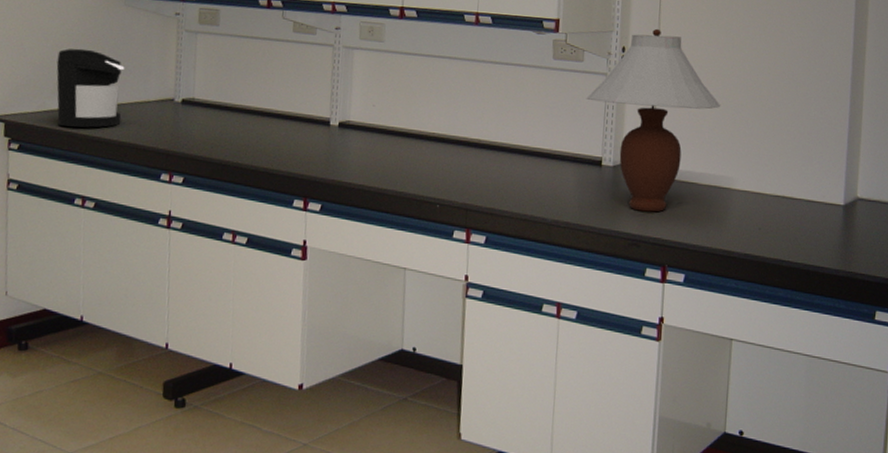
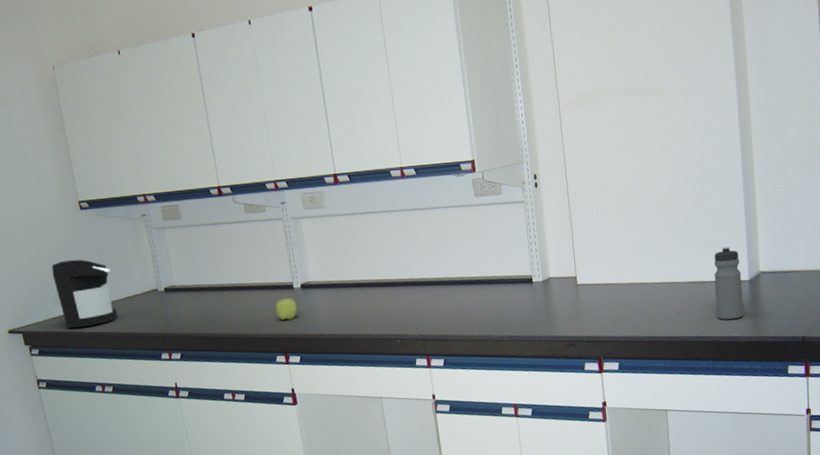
apple: none [304,135,330,161] -> present [275,298,298,321]
table lamp: present [586,28,721,212] -> none [509,152,629,316]
water bottle: none [802,163,836,247] -> present [714,246,744,320]

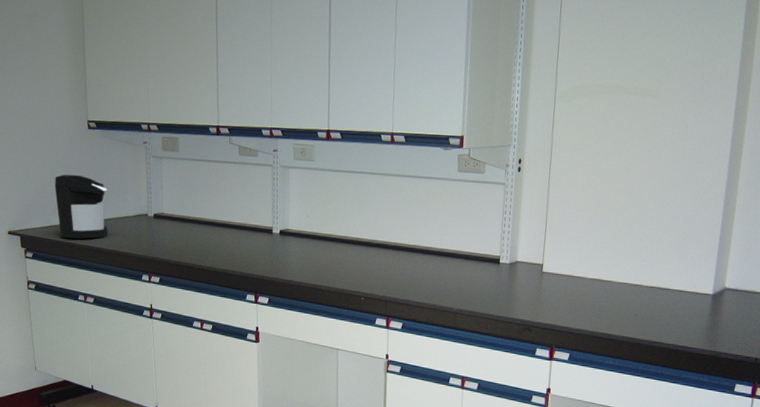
apple: present [275,298,298,321] -> none [252,241,273,263]
water bottle: present [714,246,744,320] -> none [673,258,707,331]

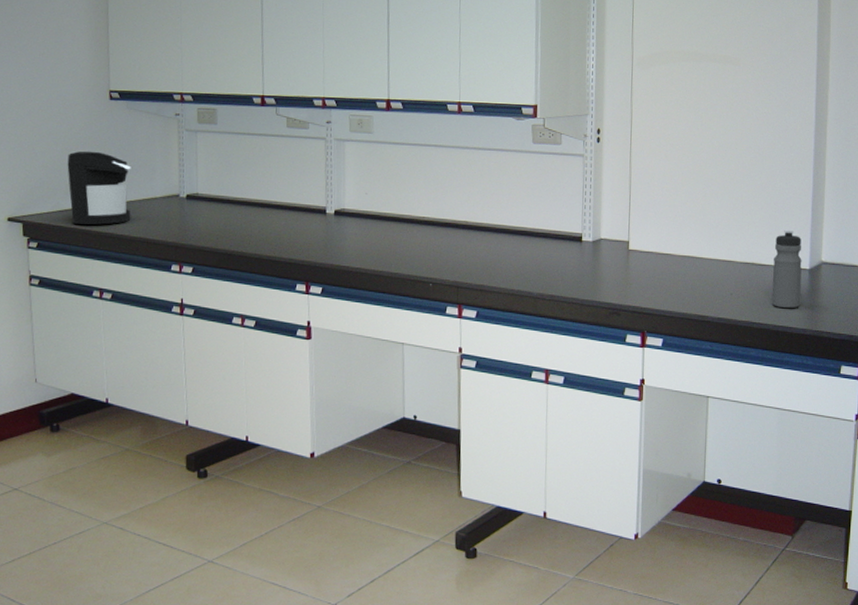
water bottle: none [673,258,707,331] -> present [771,230,802,309]

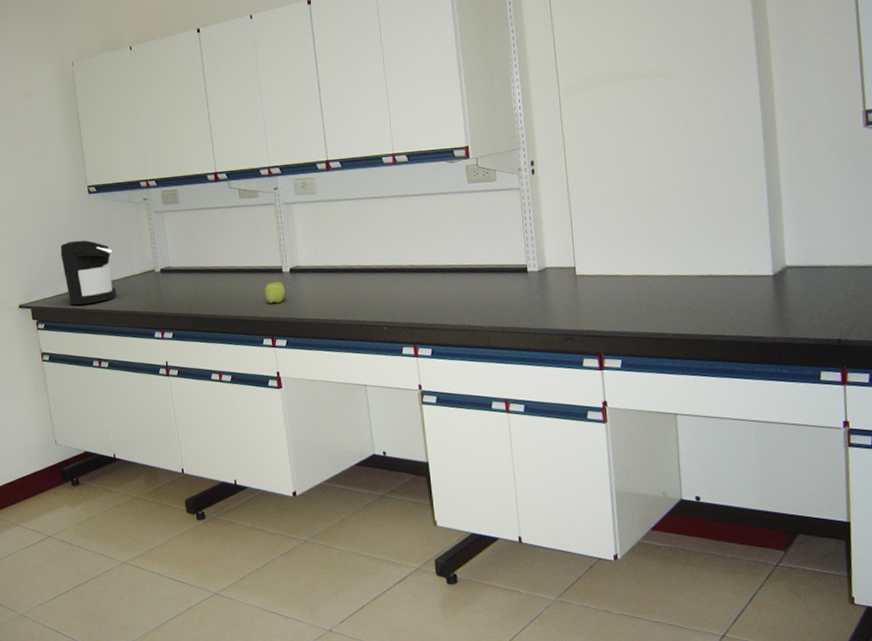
apple: none [303,223,327,247] -> present [264,282,286,304]
water bottle: present [771,230,802,309] -> none [731,238,767,318]

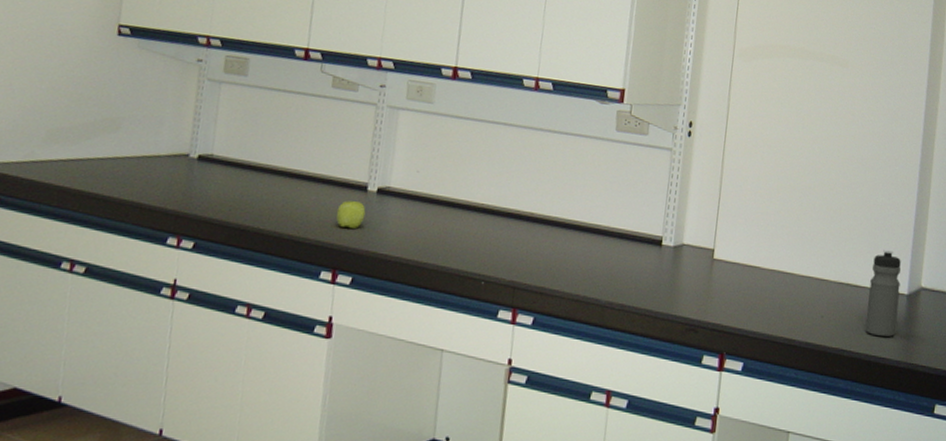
coffee maker: present [60,240,117,305] -> none [47,92,133,183]
water bottle: none [731,238,767,318] -> present [865,250,901,337]

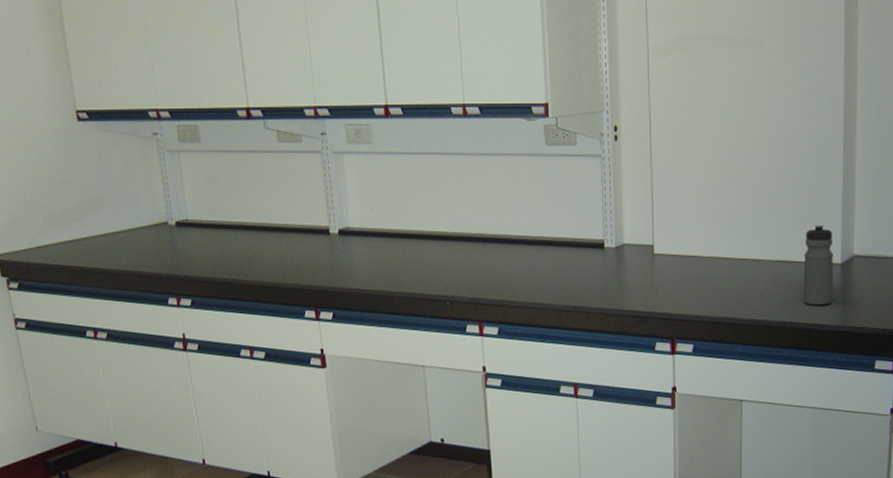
apple: present [336,200,366,230] -> none [307,245,333,270]

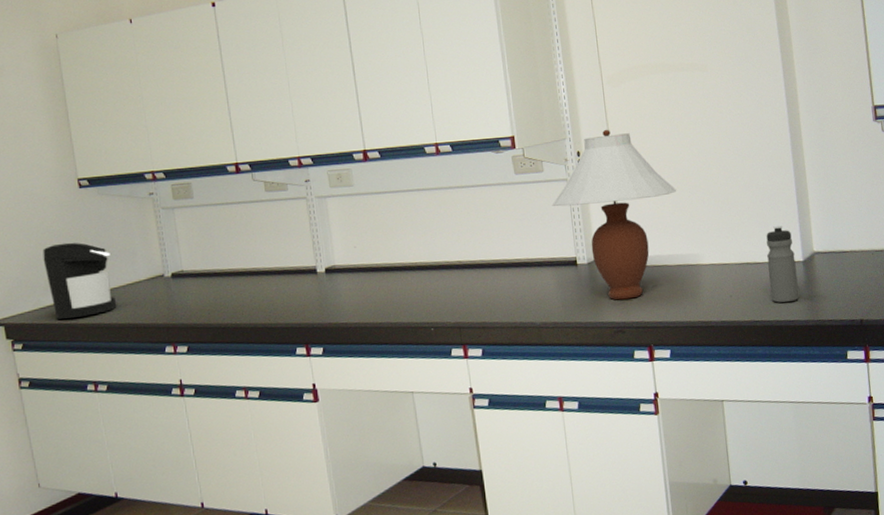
coffee maker: none [39,179,118,261] -> present [43,242,117,319]
table lamp: none [582,104,717,289] -> present [552,129,677,300]

